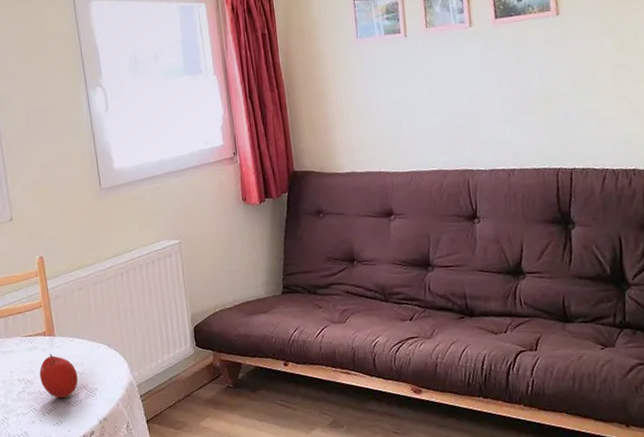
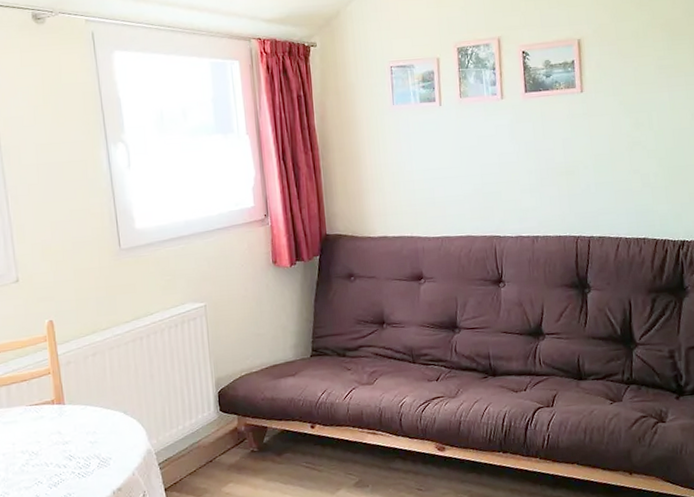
fruit: present [39,353,78,399] -> none [46,422,90,470]

